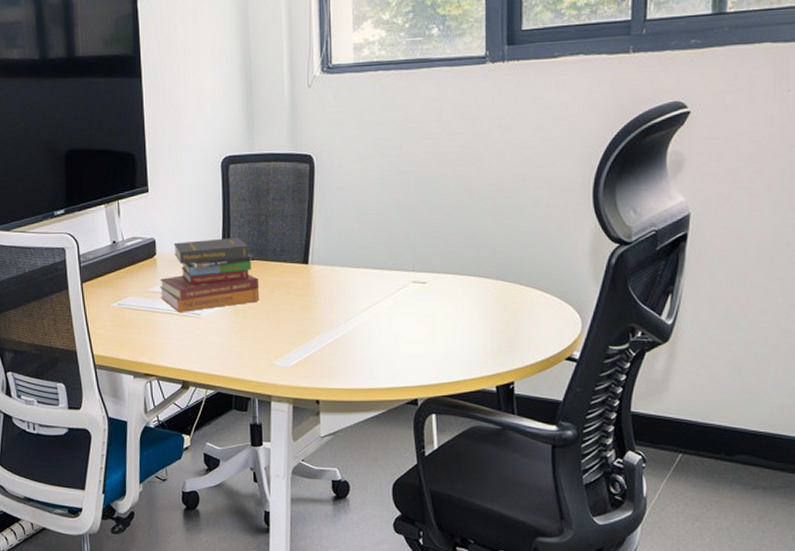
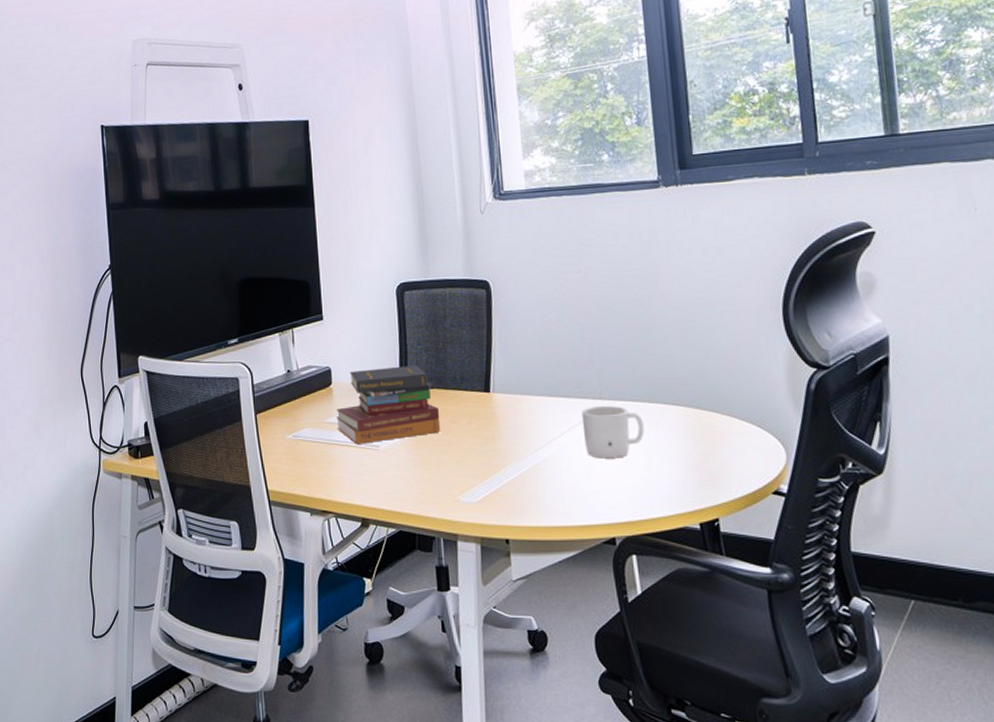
mug: none [394,277,452,327] -> present [581,405,644,459]

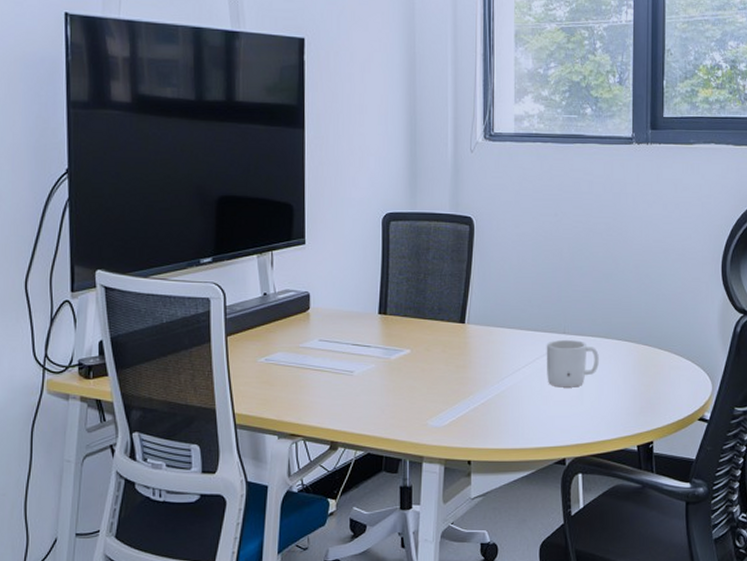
books: present [336,365,441,444] -> none [312,295,416,369]

